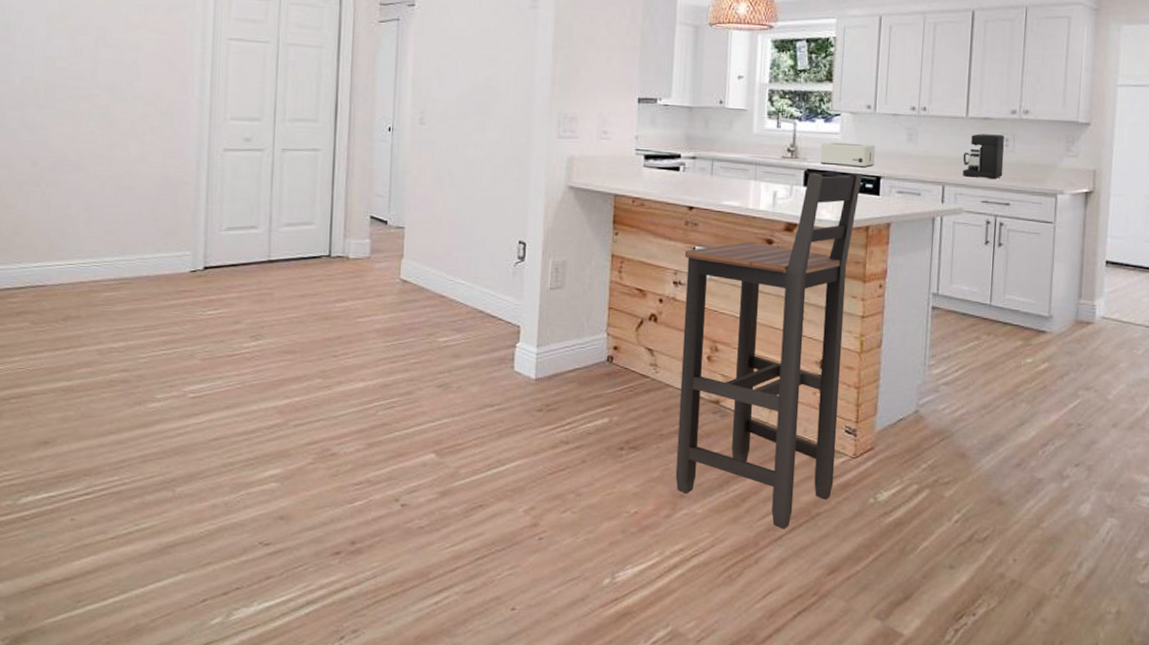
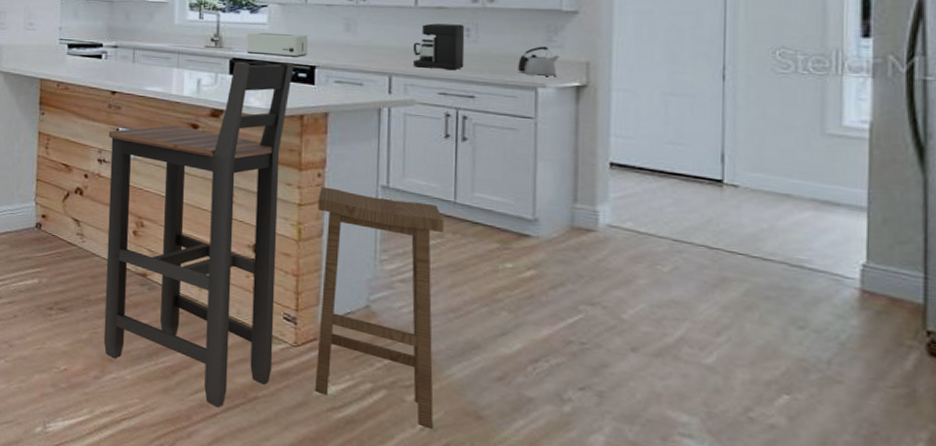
bar stool: none [869,298,981,519] -> present [314,187,444,429]
kettle: none [1043,156,1074,184] -> present [518,46,559,77]

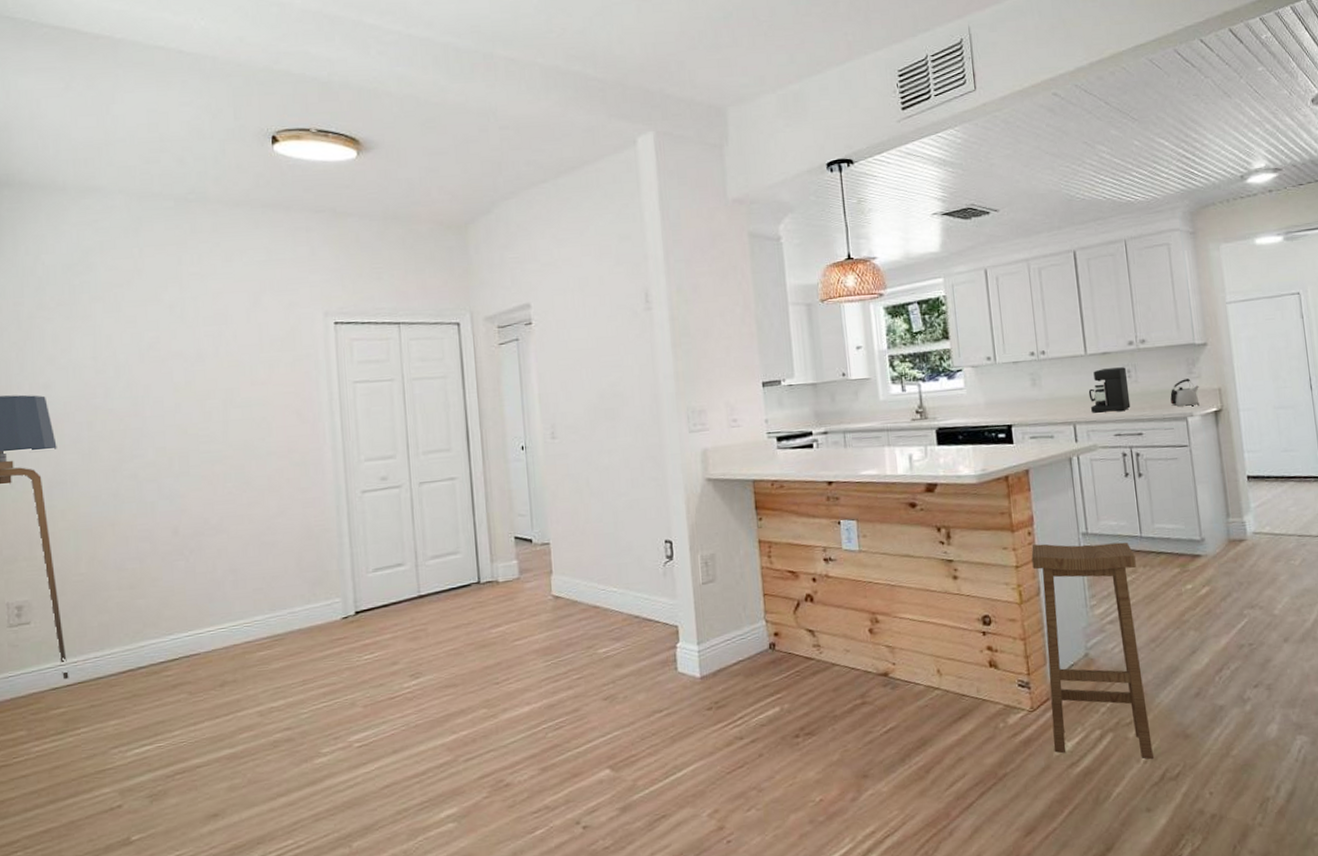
bar stool: present [103,61,294,408] -> none [831,424,1016,796]
toaster: present [245,32,308,58] -> none [947,394,1003,422]

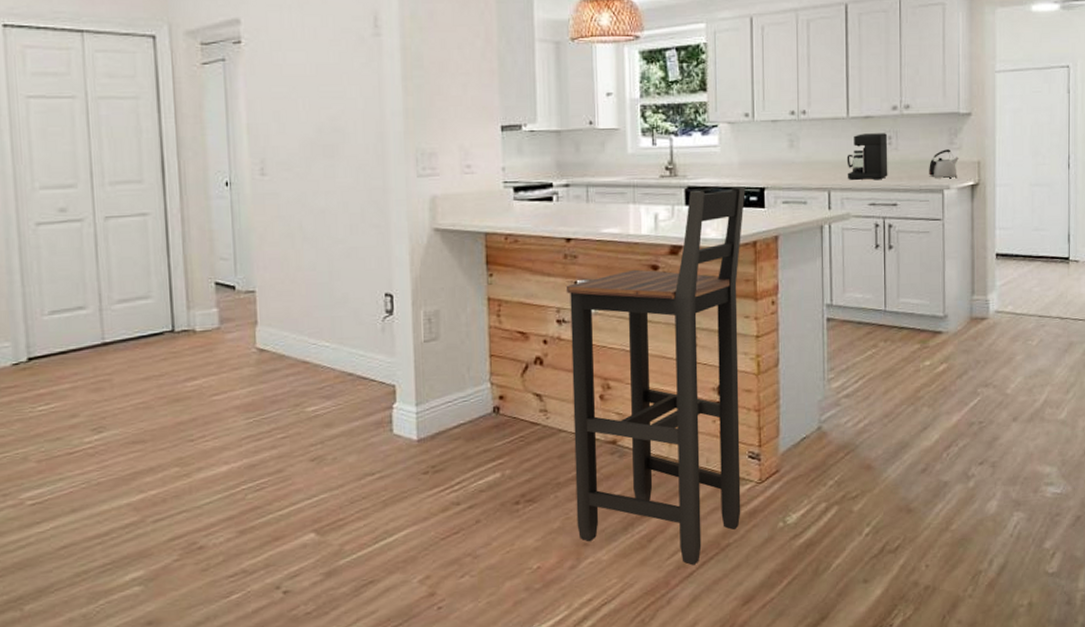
bar stool: none [831,424,1016,796] -> present [567,185,746,565]
bar stool: present [1031,542,1153,759] -> none [773,314,877,532]

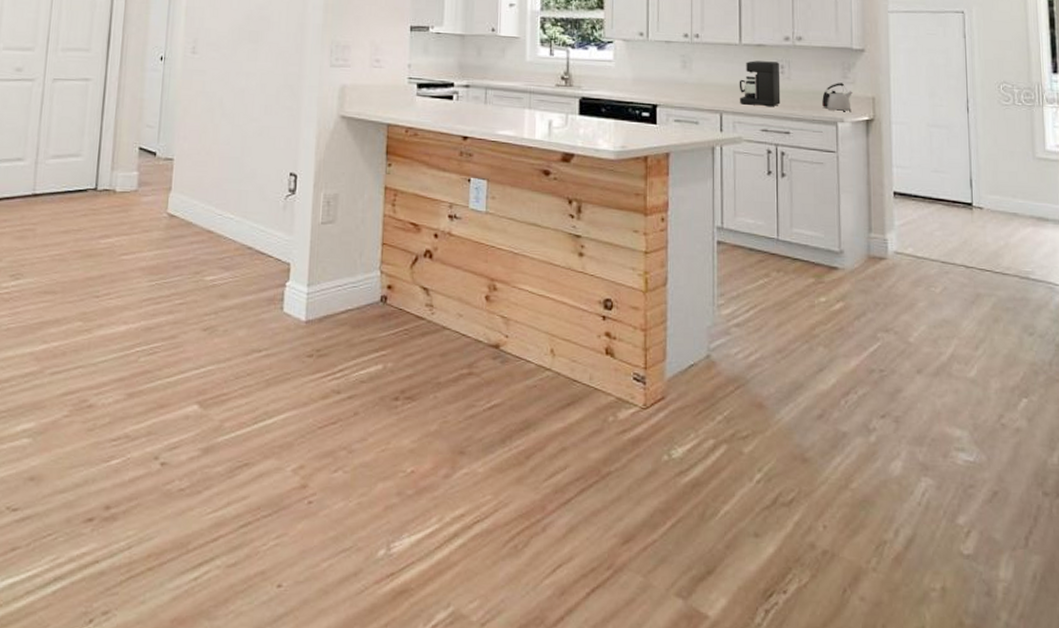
bar stool: present [567,185,746,565] -> none [454,100,638,491]

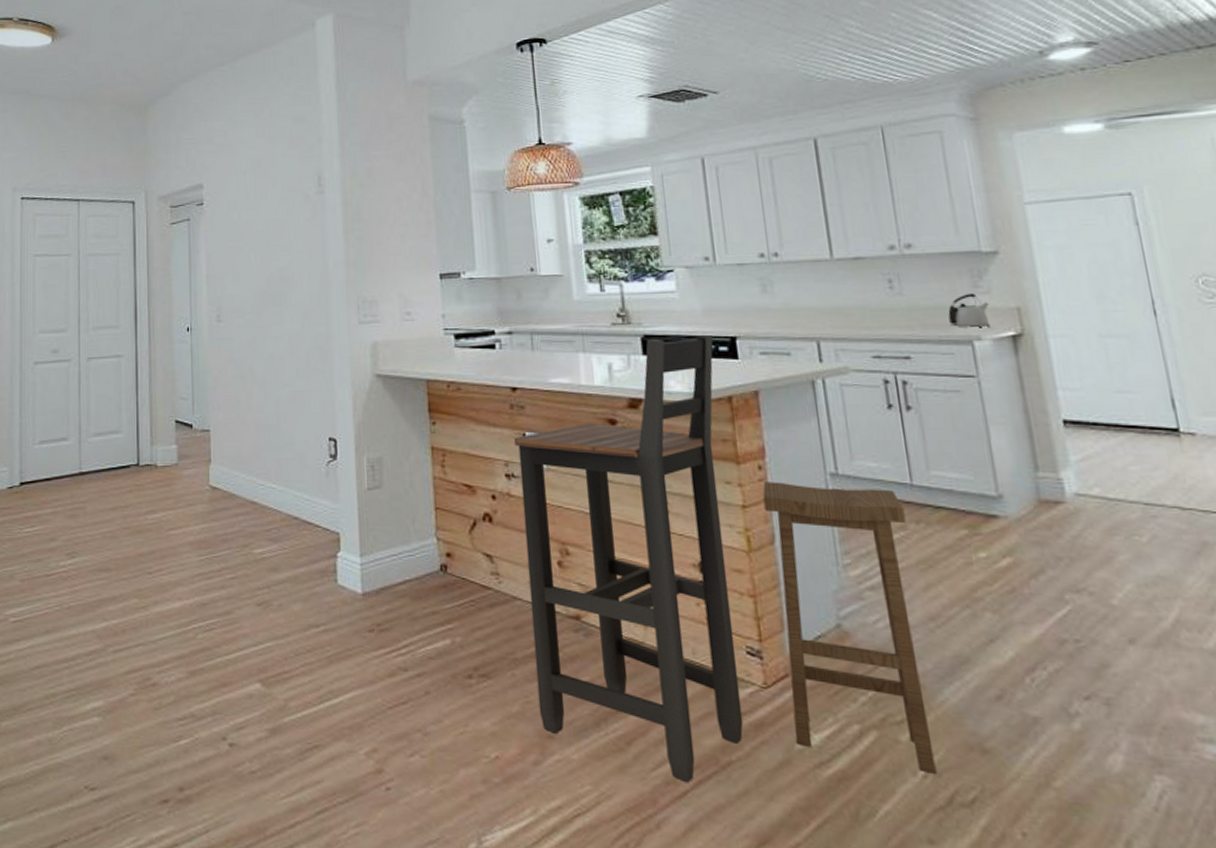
bar stool: none [454,100,638,491] -> present [515,334,744,783]
bar stool: none [662,232,770,479] -> present [762,482,937,774]
coffee maker: present [739,60,781,107] -> none [836,276,894,329]

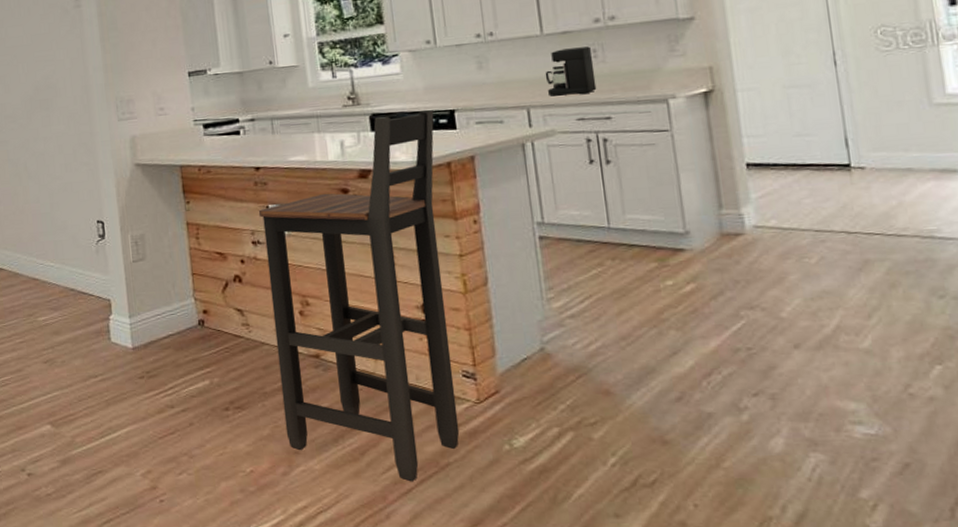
bar stool: present [762,482,937,774] -> none [477,232,623,463]
coffee maker: none [836,276,894,329] -> present [545,46,597,96]
kettle: present [948,293,990,329] -> none [646,57,684,89]

